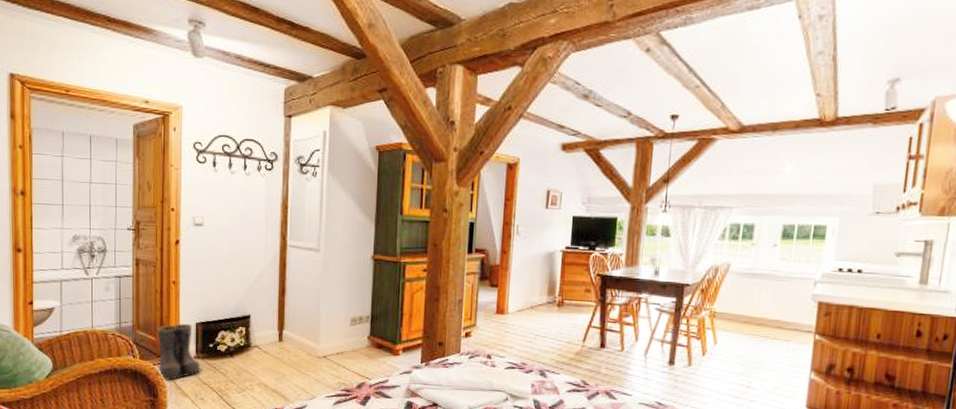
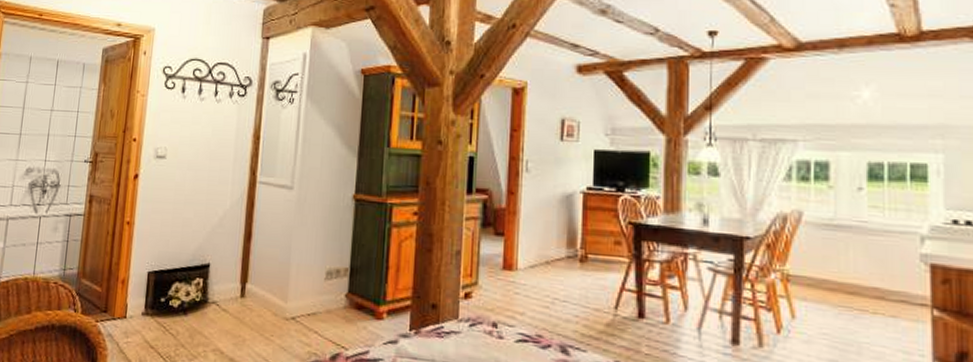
boots: present [156,323,203,380] -> none [99,271,151,341]

